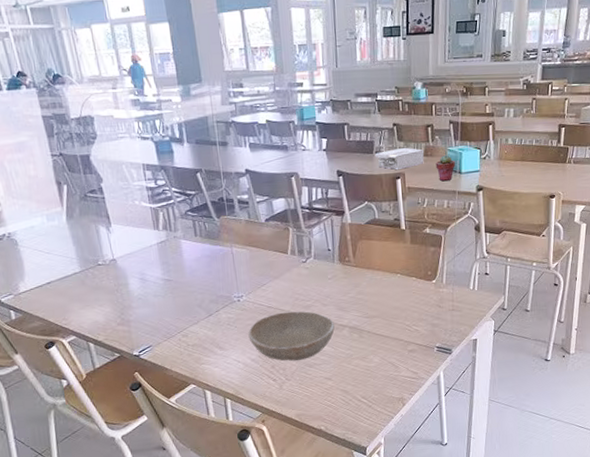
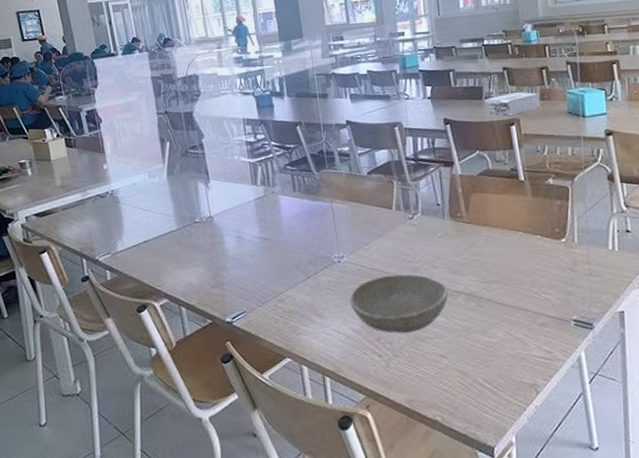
potted succulent: present [436,155,455,182] -> none [554,98,578,127]

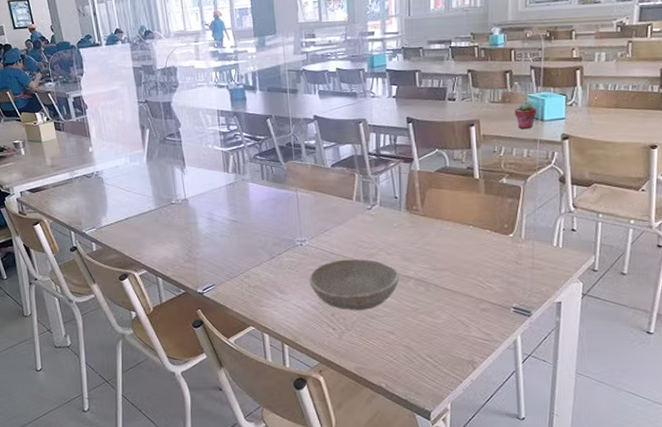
tissue box: present [484,91,541,116] -> none [447,93,501,117]
potted succulent: none [554,98,578,127] -> present [514,102,537,129]

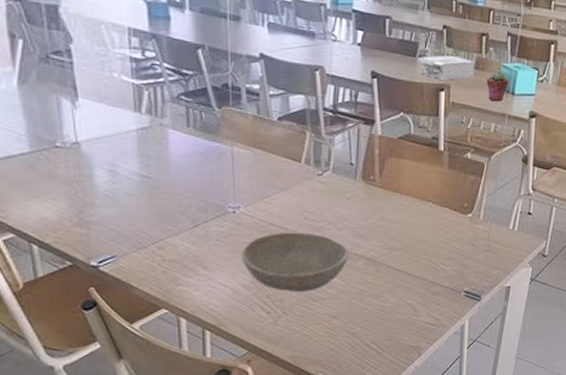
tissue box: none [447,93,501,117] -> present [418,55,474,81]

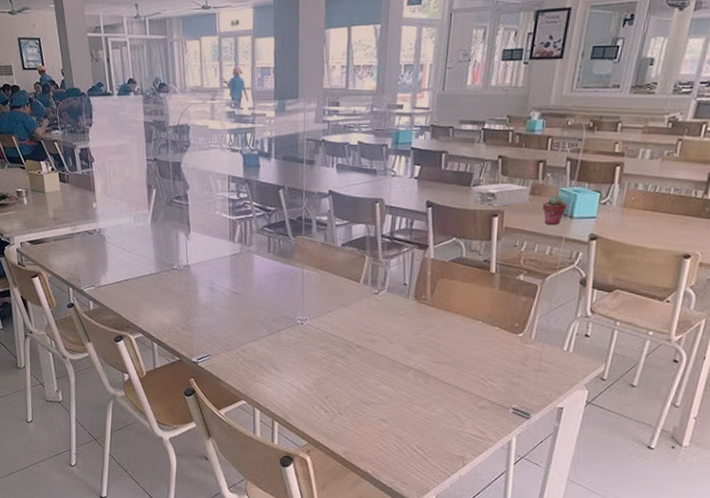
bowl: present [242,232,348,293] -> none [306,342,399,396]

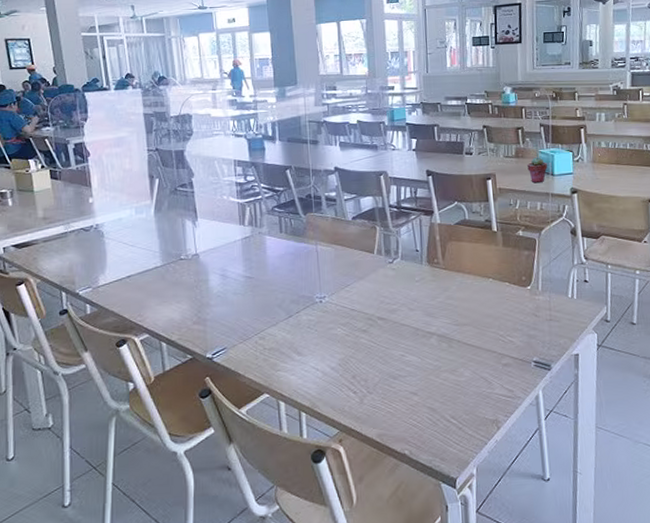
tissue box: present [472,182,530,207] -> none [464,148,515,171]

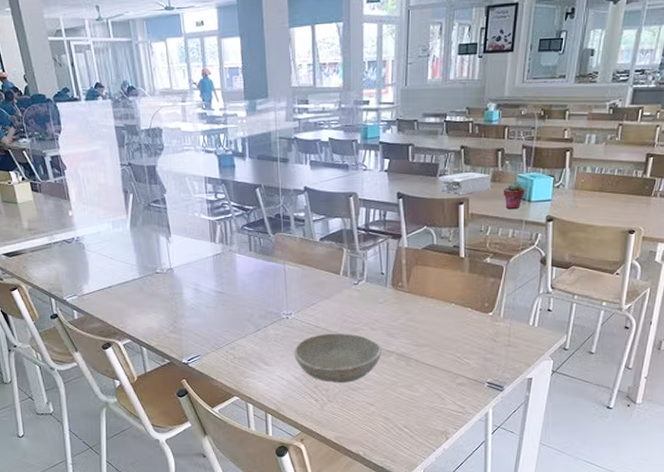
bowl: none [329,315,422,372] -> present [294,333,381,384]
tissue box: none [464,148,515,171] -> present [438,171,491,195]

